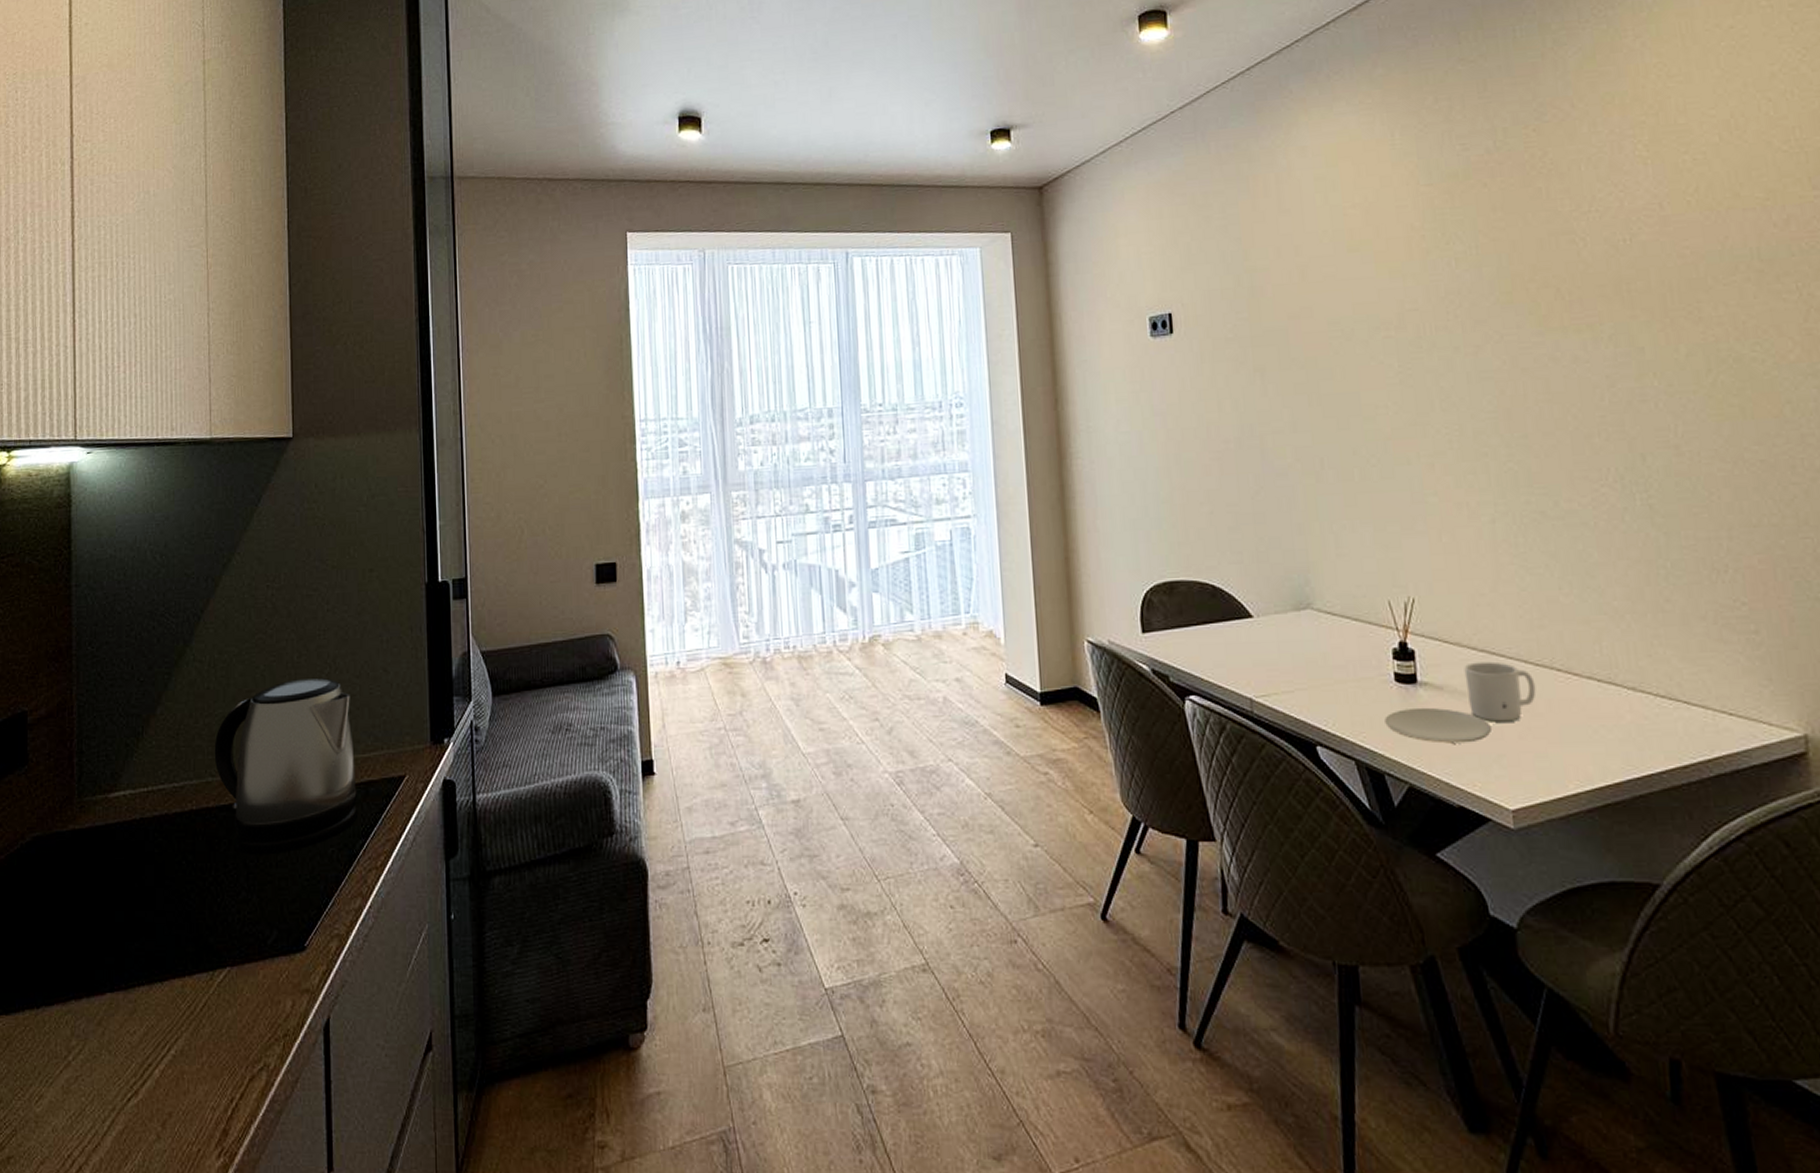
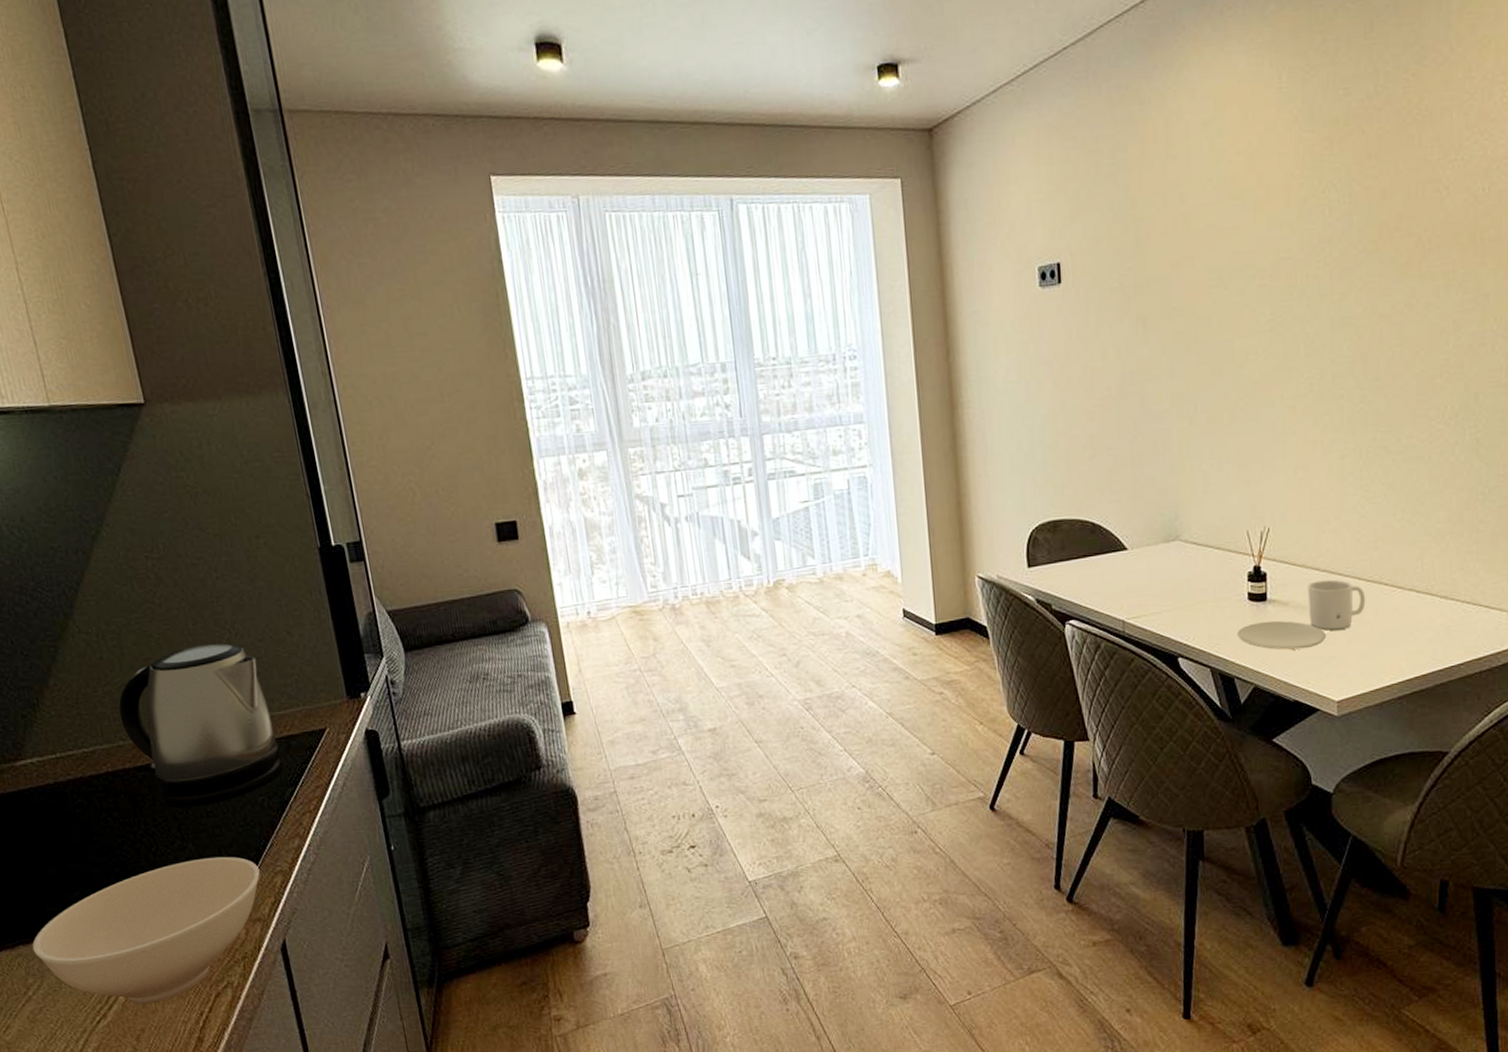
bowl: none [83,913,317,1082] -> present [32,856,260,1004]

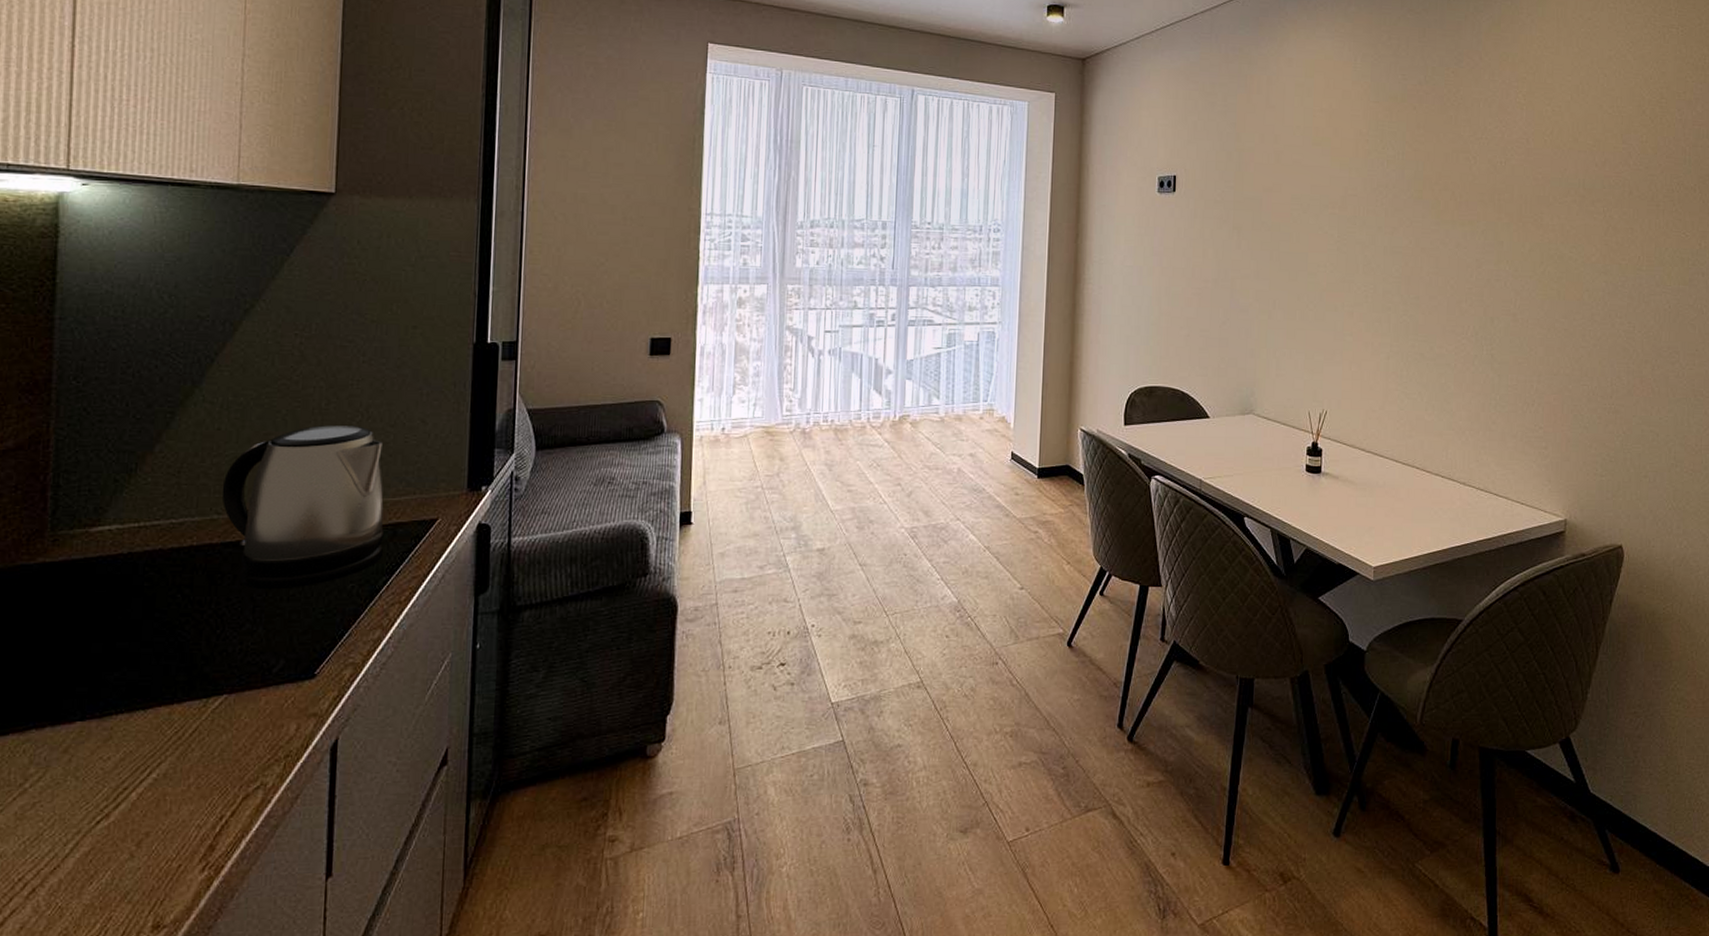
bowl: present [32,856,260,1004] -> none [46,644,329,803]
plate: present [1237,621,1327,651] -> none [1295,491,1368,518]
mug: present [1307,579,1366,631] -> none [1354,460,1401,504]

